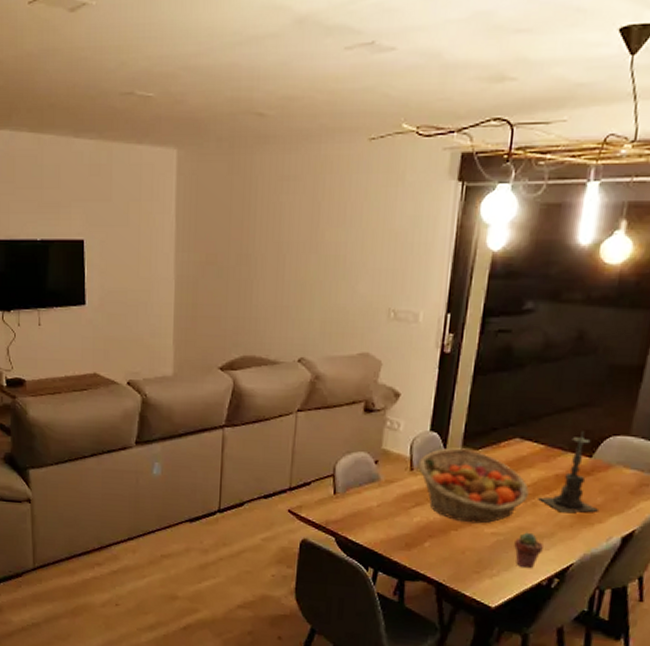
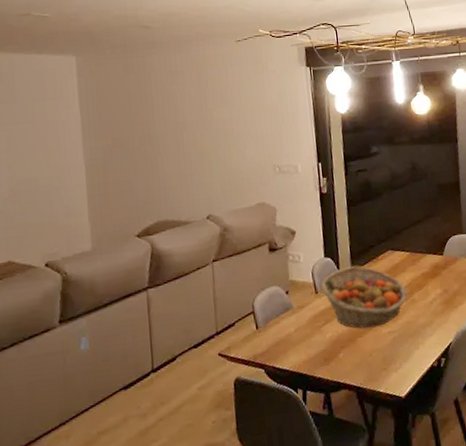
potted succulent: present [514,532,543,569] -> none [406,324,428,356]
candle holder: present [538,431,600,513] -> none [415,236,458,303]

